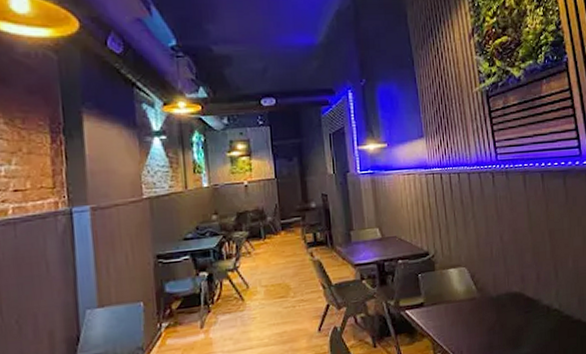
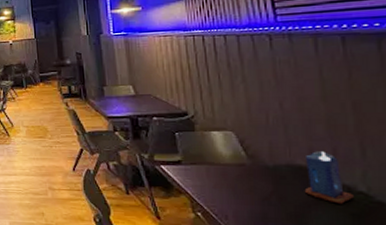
candle: none [518,277,552,323] -> present [304,151,355,204]

